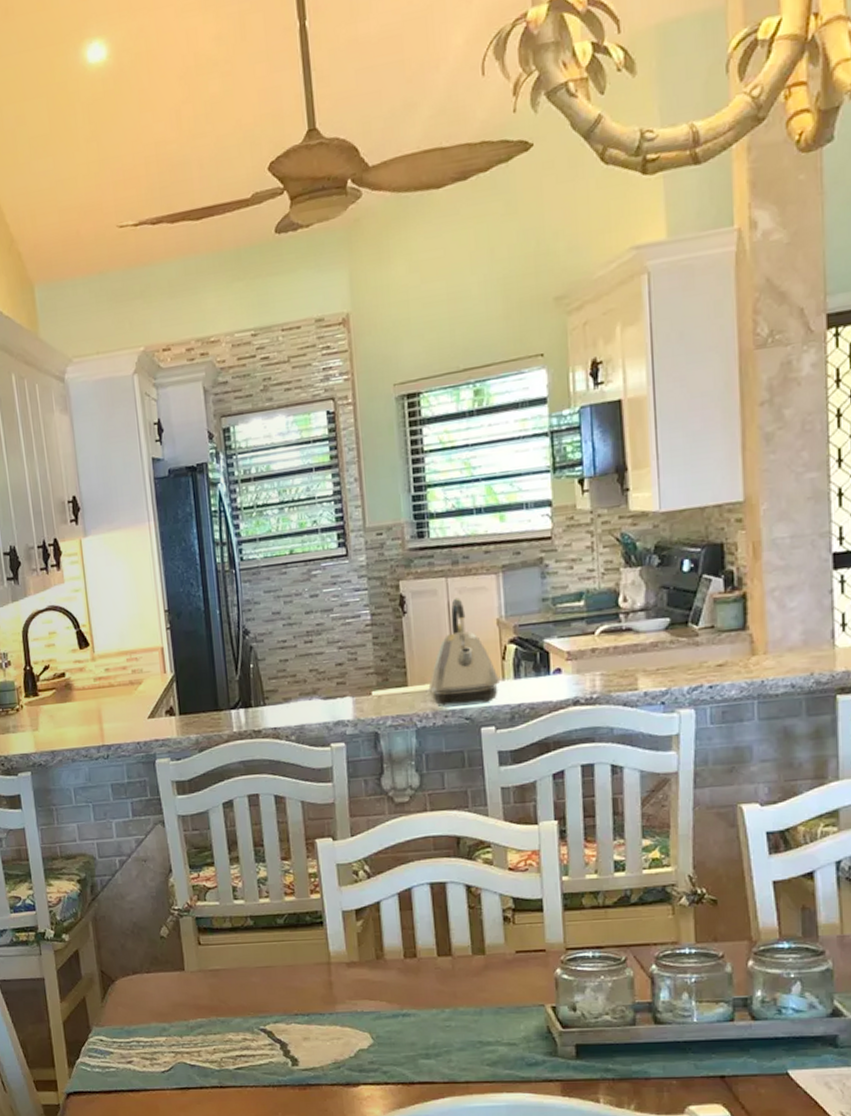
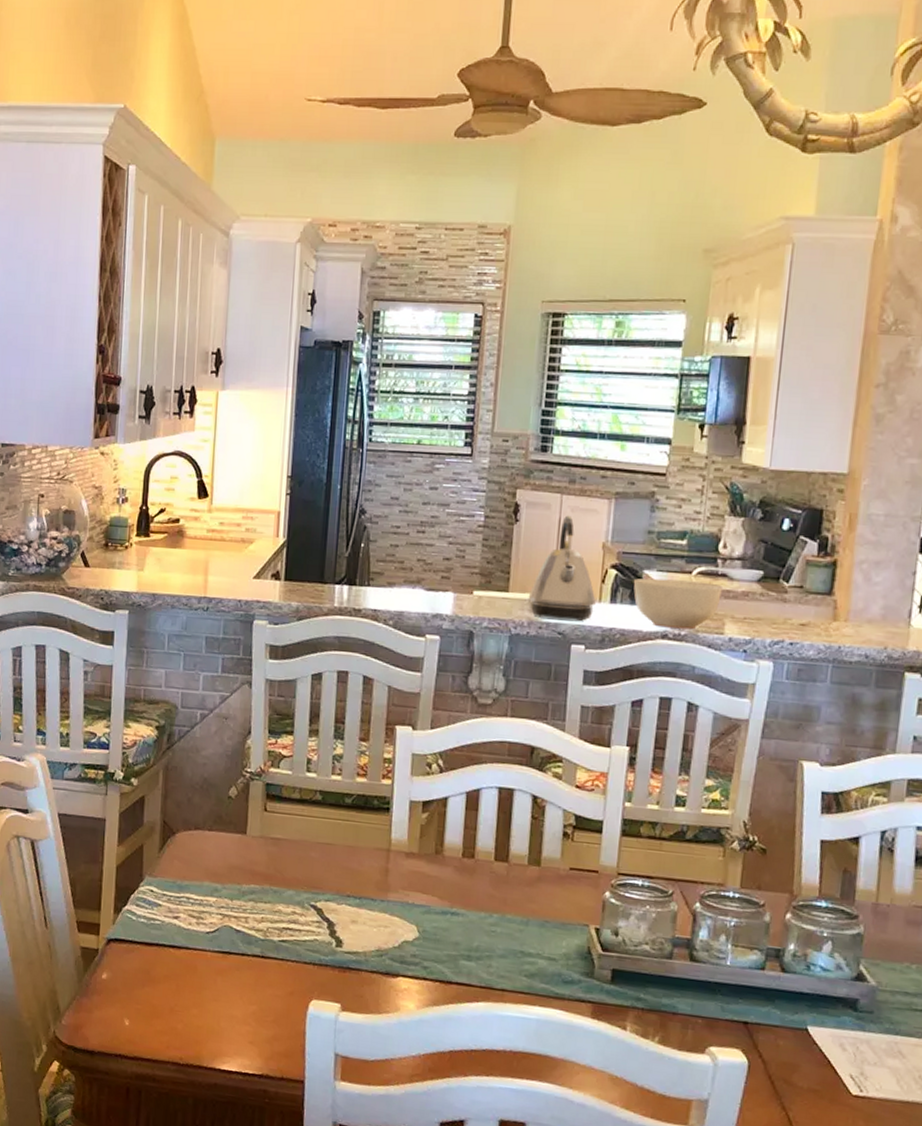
bowl: none [534,640,629,694] -> present [633,578,722,630]

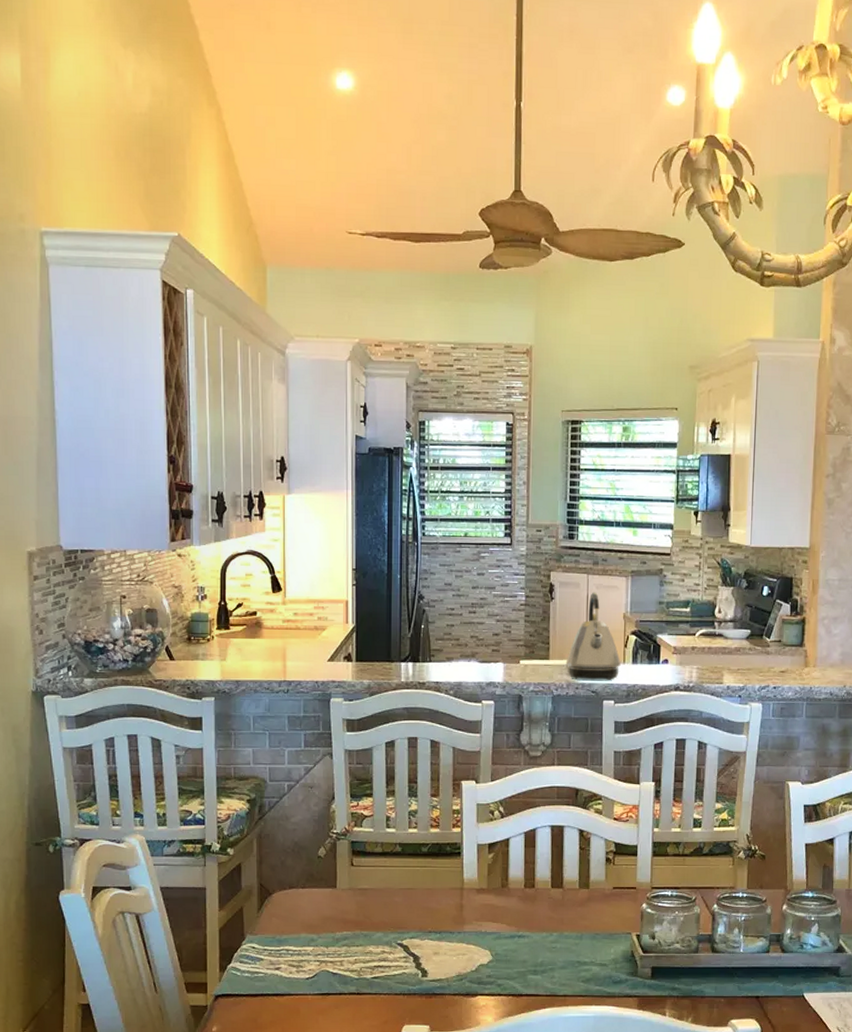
bowl: present [633,578,722,630] -> none [649,641,720,682]

